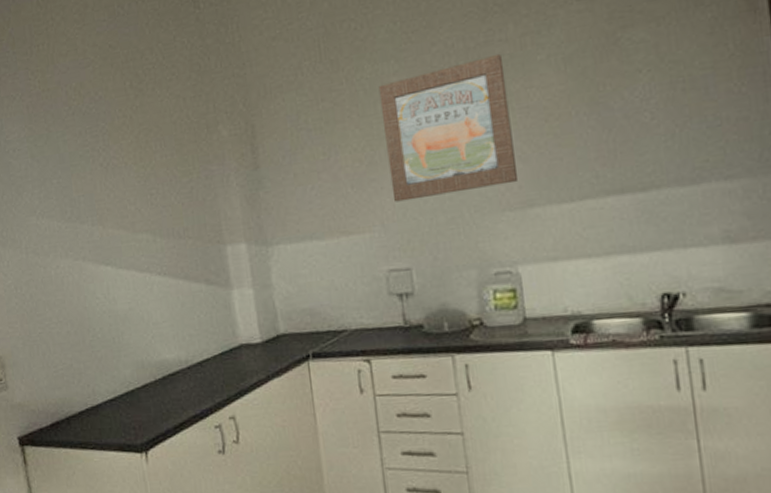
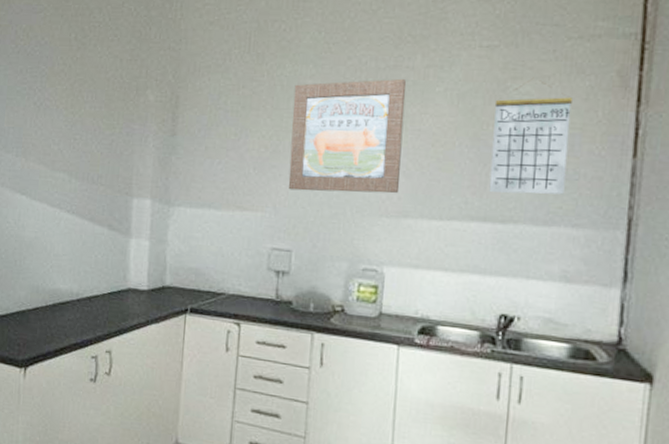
calendar: none [607,21,708,160] -> present [489,77,572,195]

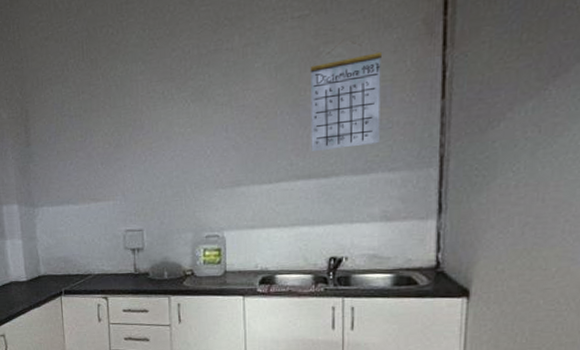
wall art: present [288,78,407,194] -> none [127,60,231,178]

